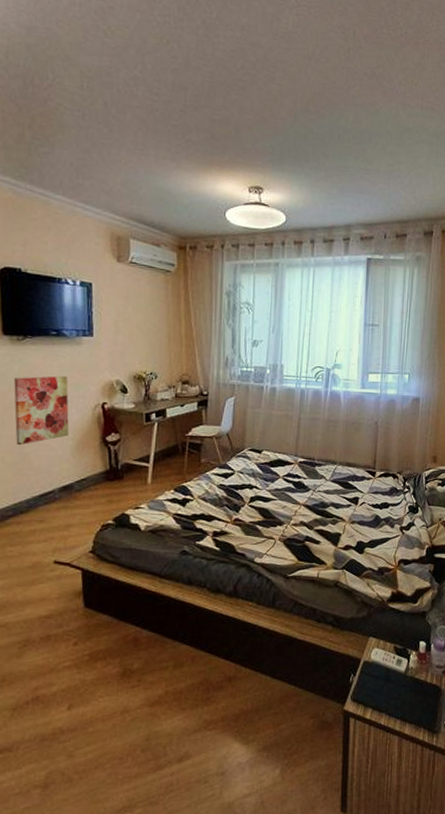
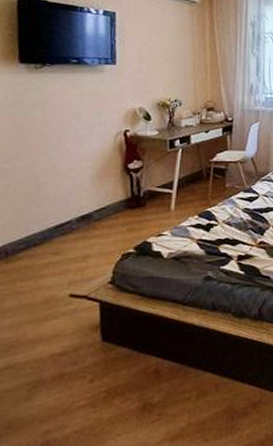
wall art: present [14,376,70,446] -> none [29,104,89,176]

